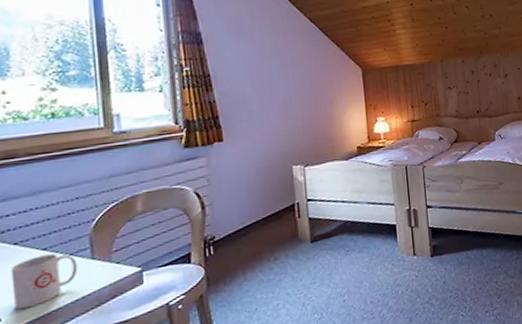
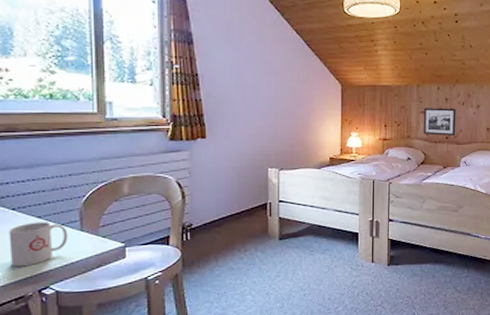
picture frame: none [451,80,487,111] -> present [424,108,456,135]

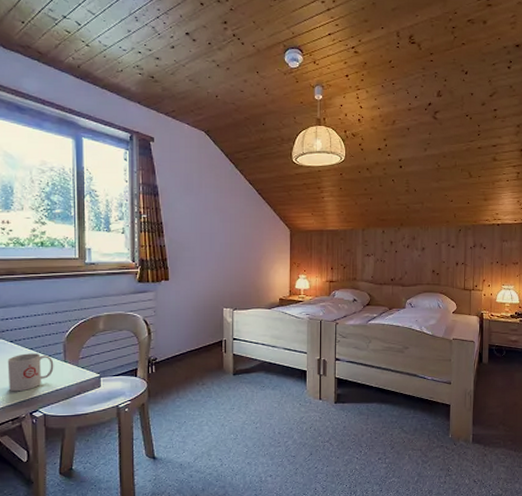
picture frame: present [424,108,456,135] -> none [369,251,401,278]

